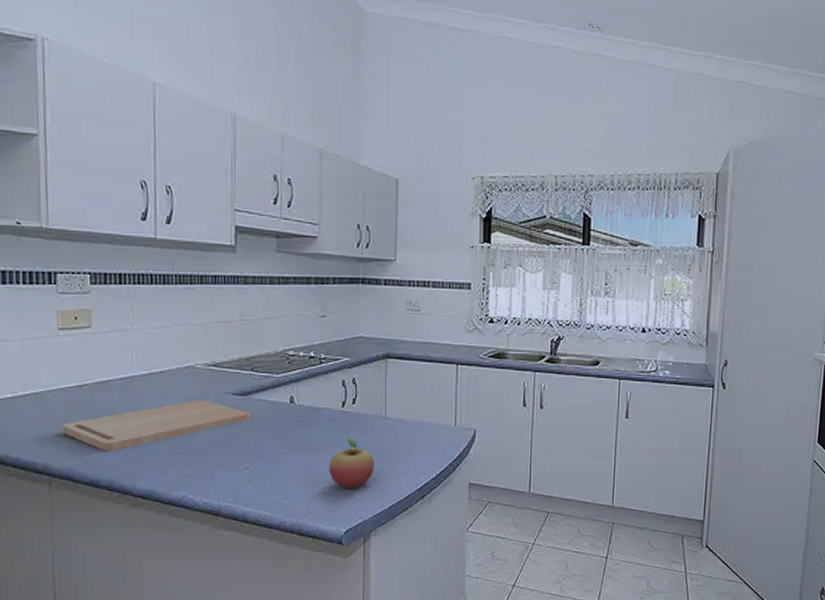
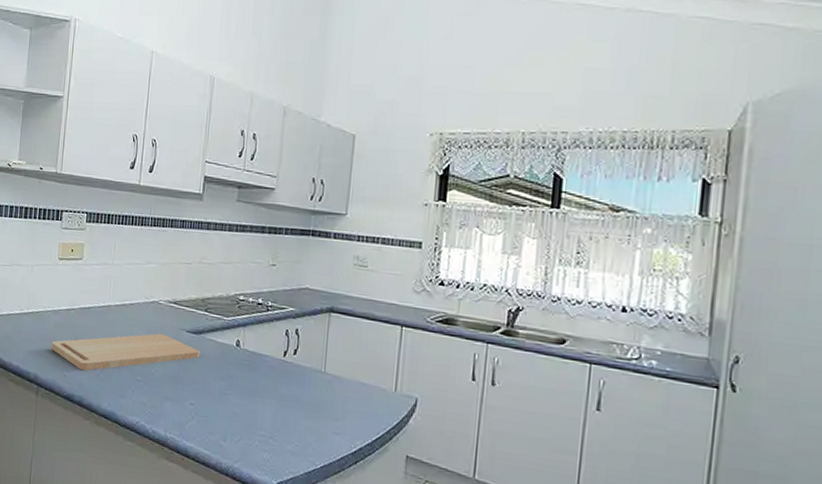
fruit: present [329,437,374,489] -> none [266,387,310,442]

